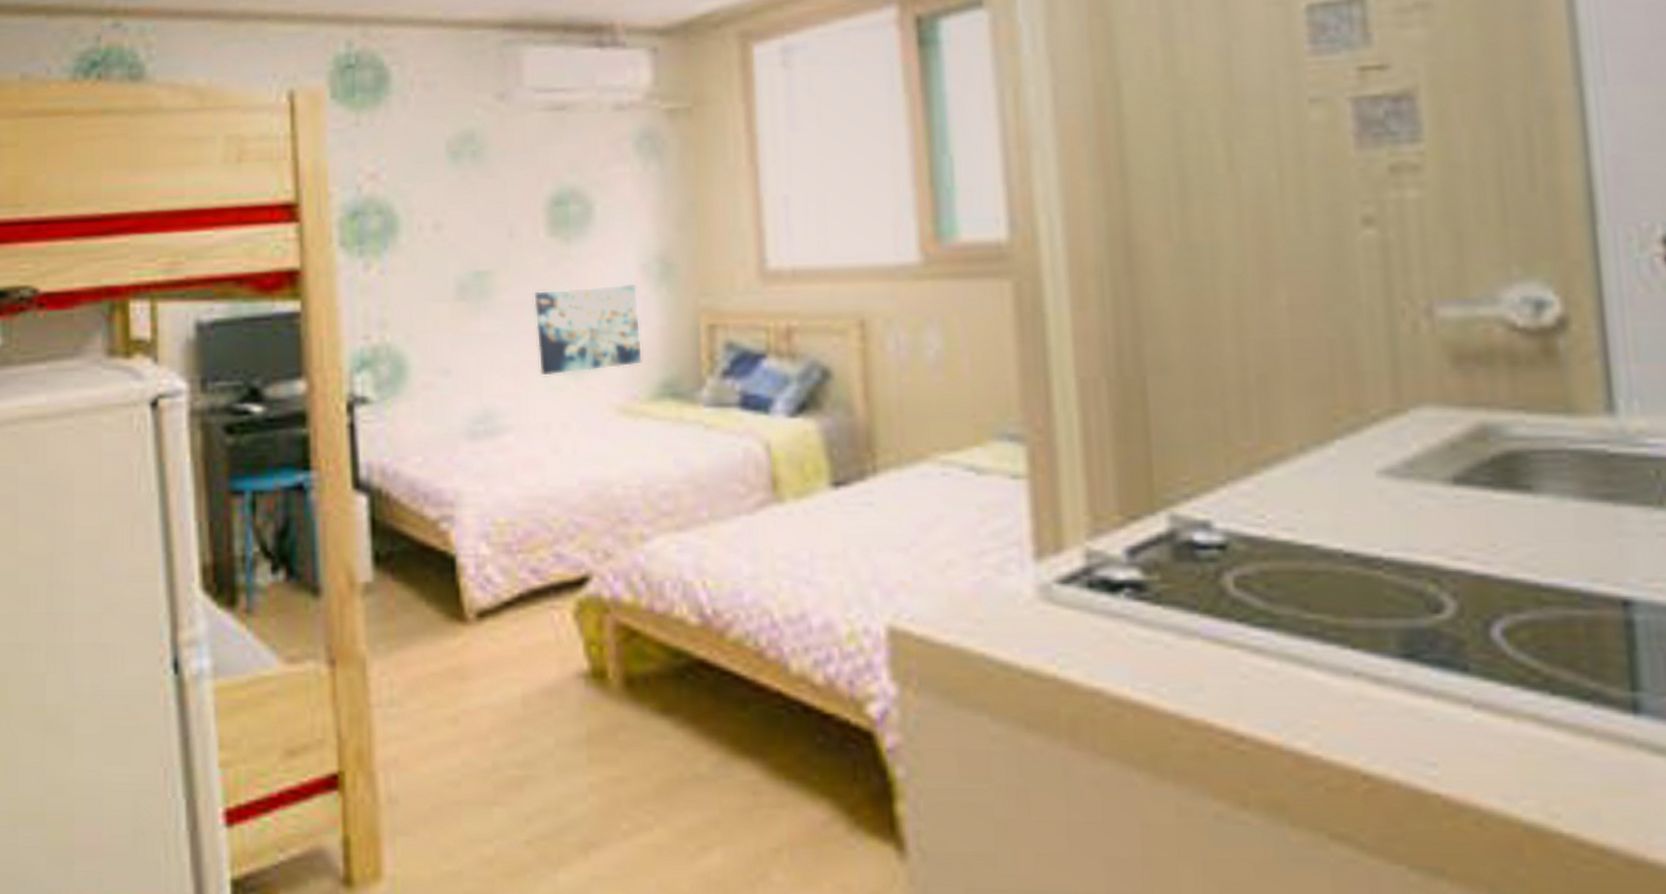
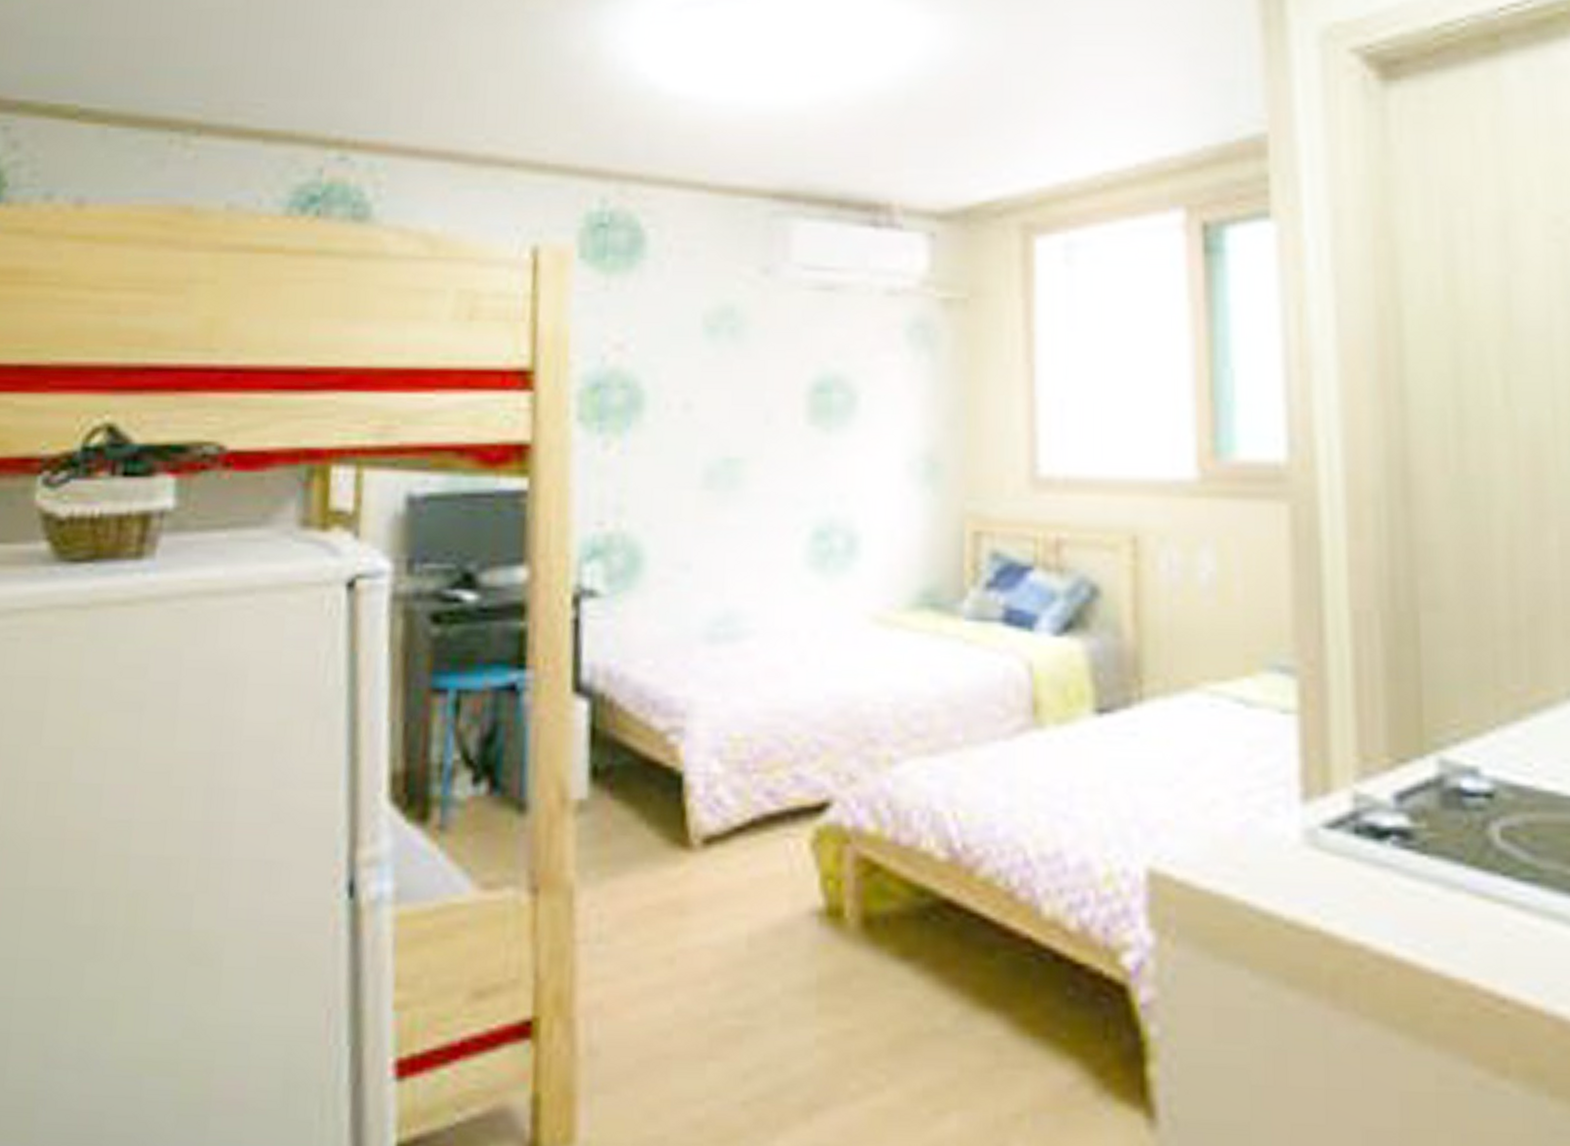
wall art: present [534,284,643,376] -> none [788,482,902,577]

